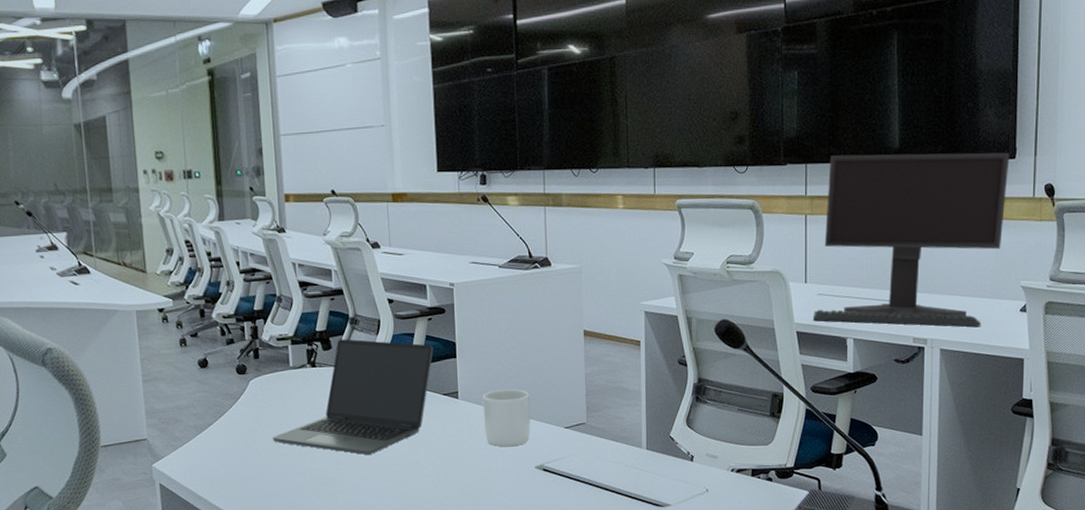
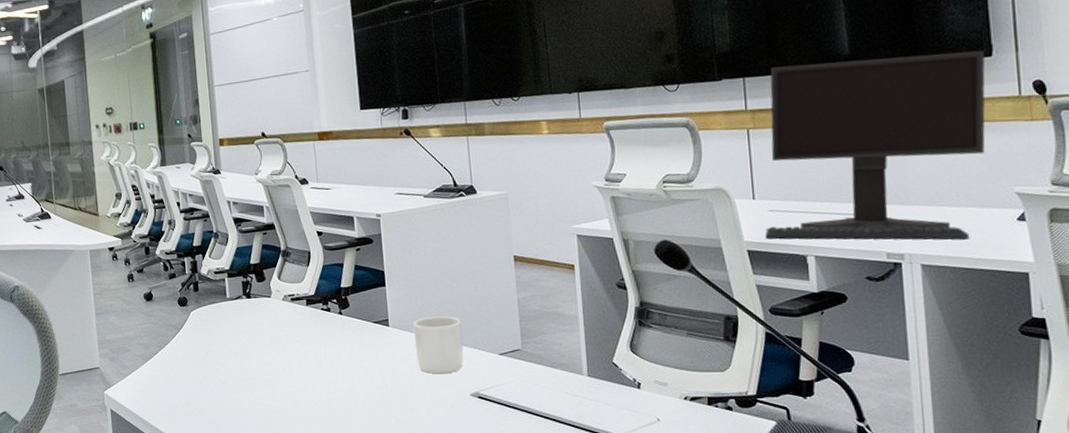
laptop: present [272,339,434,456] -> none [212,270,363,383]

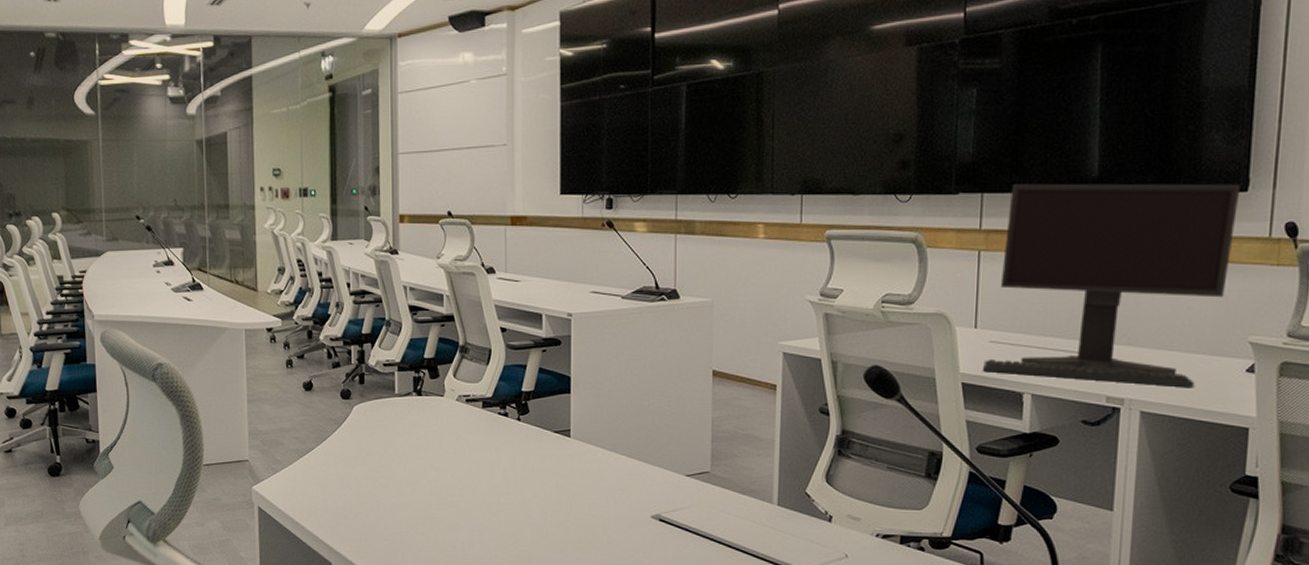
mug: present [413,316,464,374] -> none [596,430,650,493]

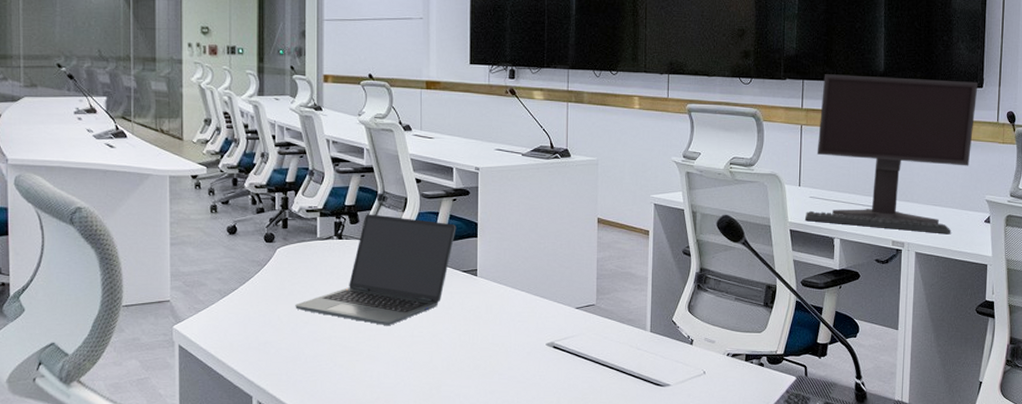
laptop: none [373,368,547,492] -> present [295,214,457,326]

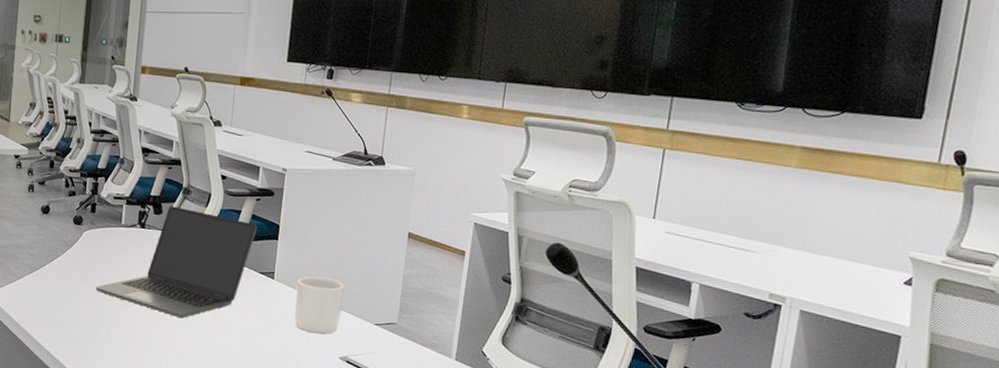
mug: none [499,269,546,324] -> present [294,276,346,334]
computer keyboard: present [805,210,951,235] -> none [657,247,854,294]
monitor: present [817,74,978,224] -> none [680,91,916,280]

